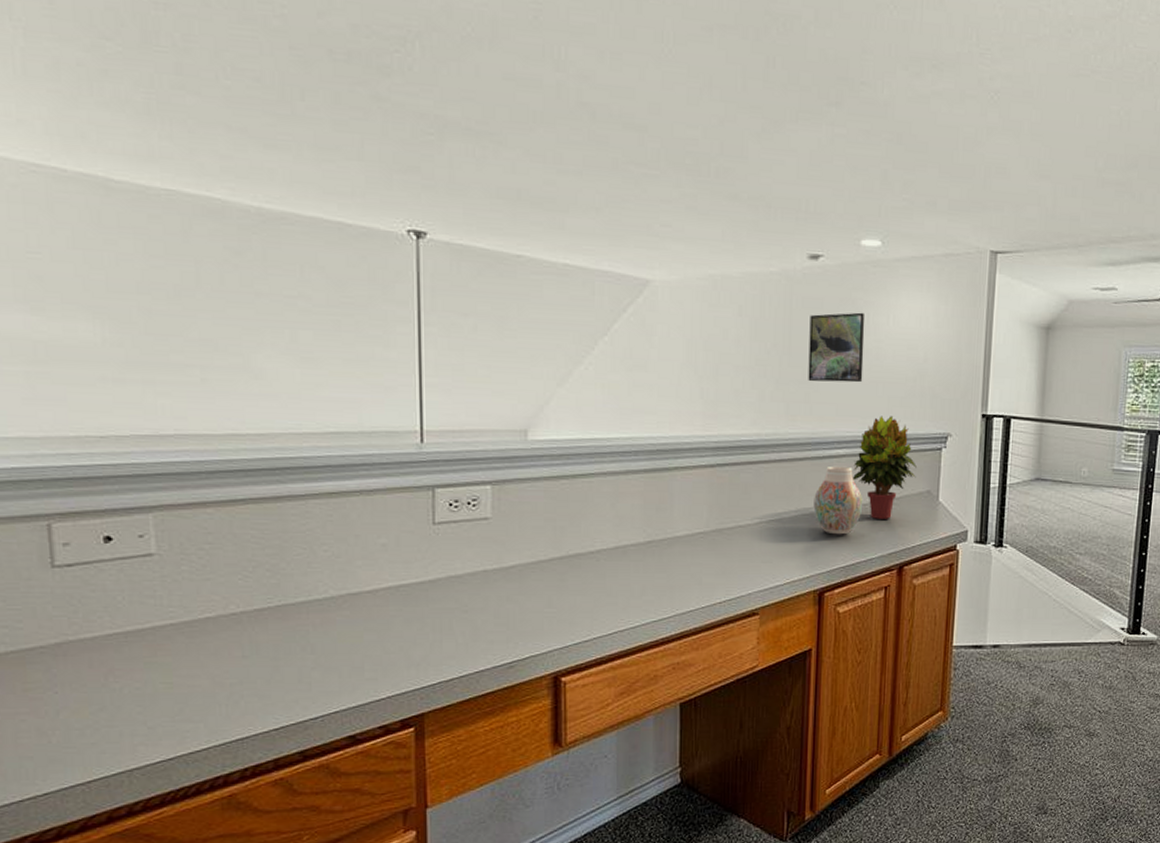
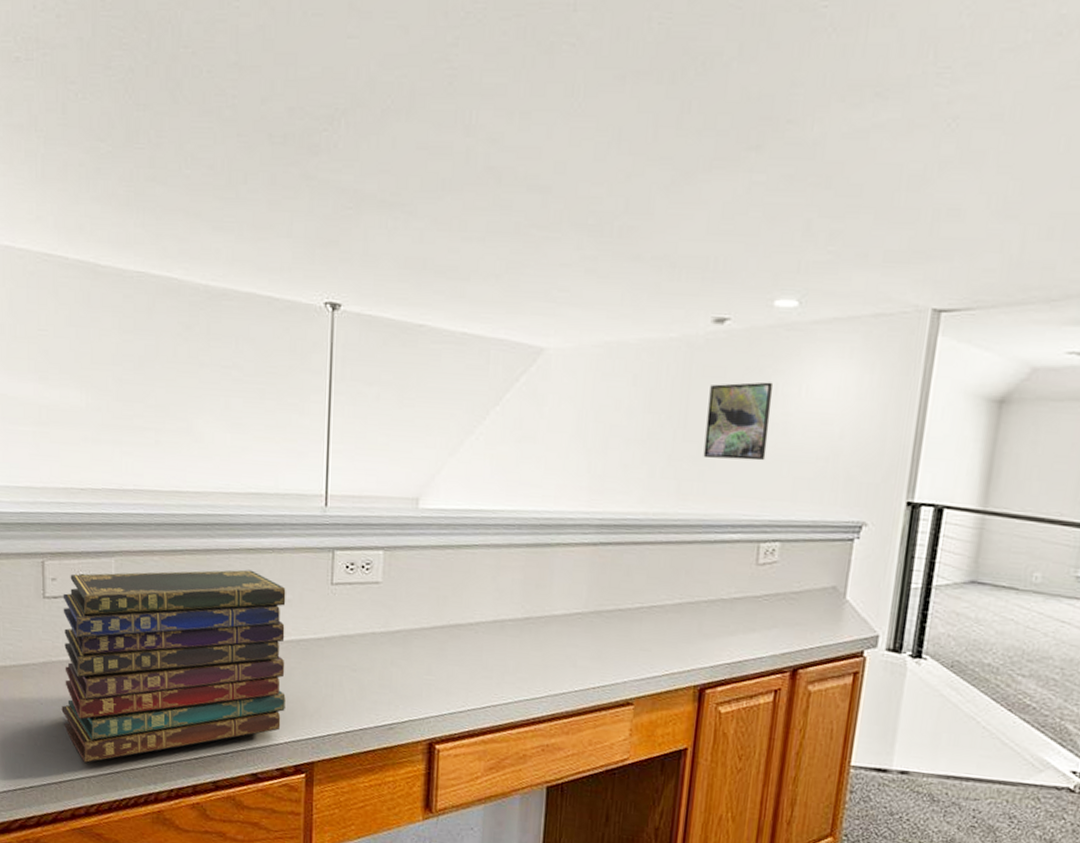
book stack: none [80,515,386,755] -> present [61,569,286,764]
vase: present [813,466,863,535] -> none [700,551,757,628]
potted plant: present [853,416,917,519] -> none [746,498,822,615]

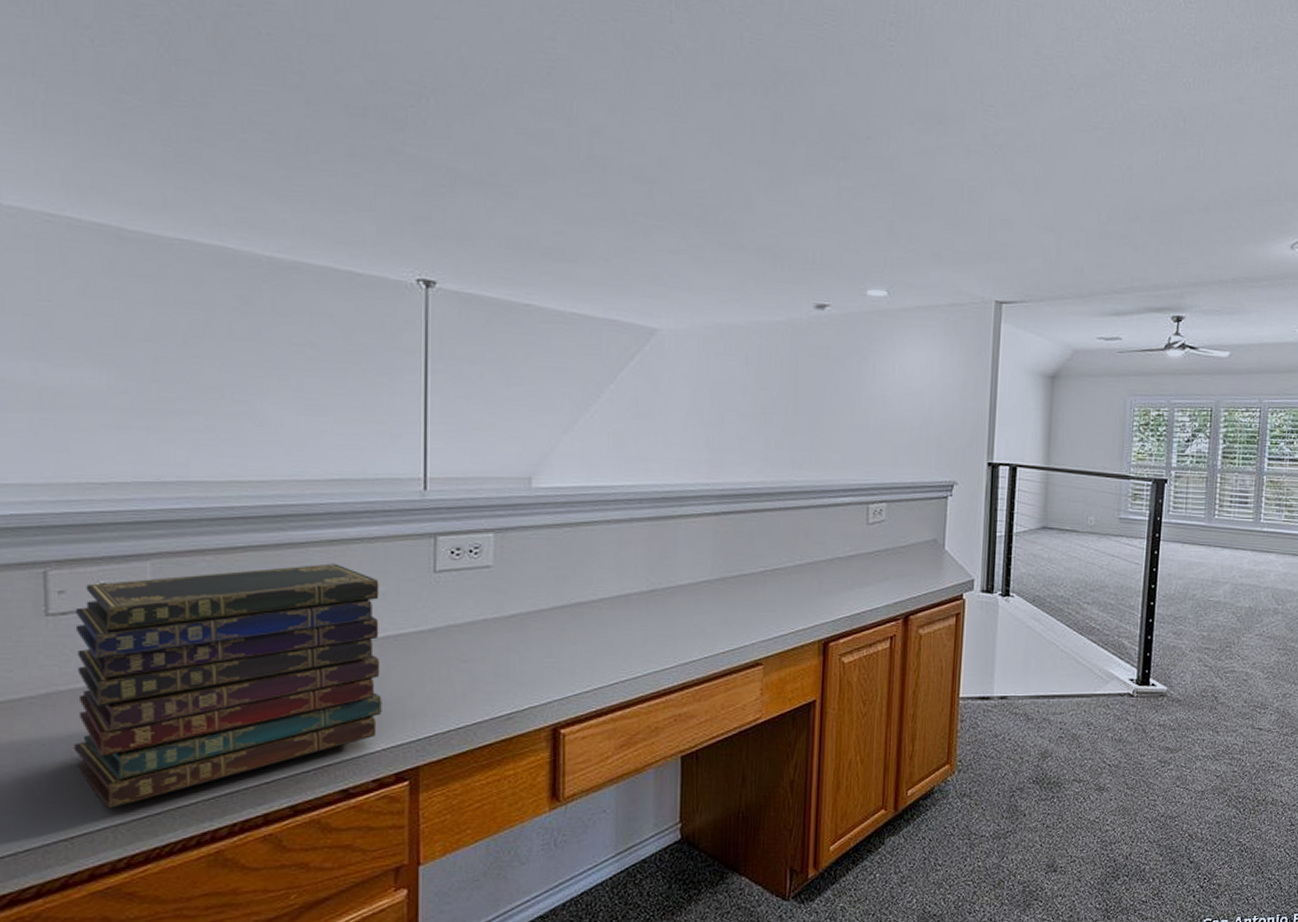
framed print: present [703,382,774,461] -> none [813,361,871,431]

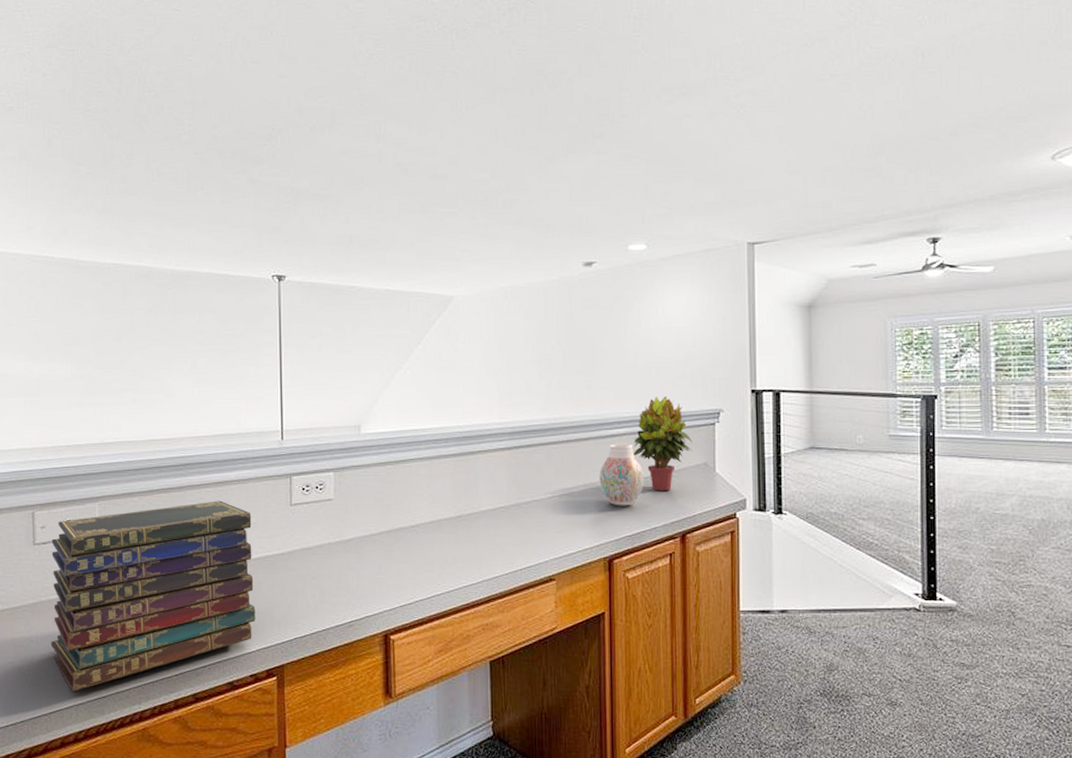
vase: none [818,514,869,584] -> present [599,443,645,506]
potted plant: none [858,464,922,568] -> present [633,396,692,491]

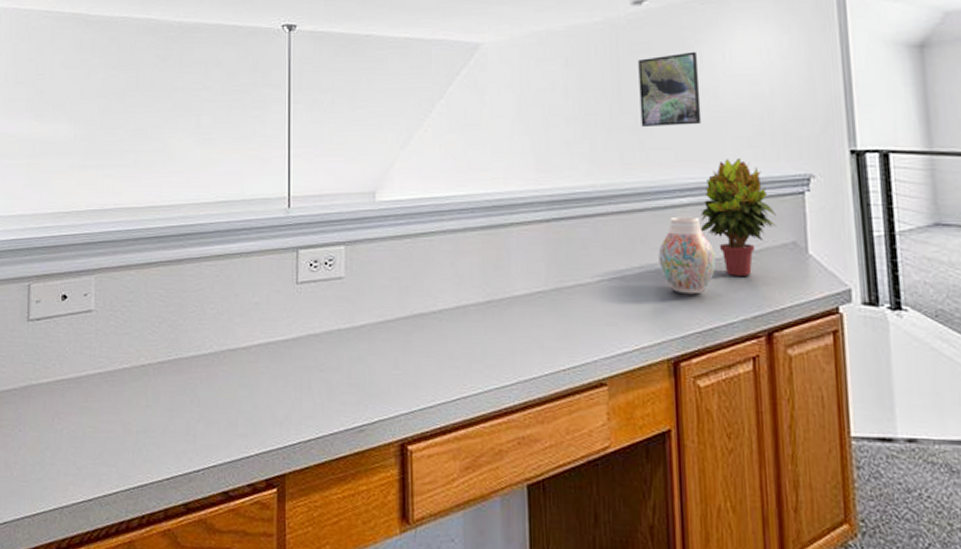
book stack: present [51,500,256,693] -> none [38,276,255,493]
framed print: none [587,307,637,371] -> present [638,51,702,128]

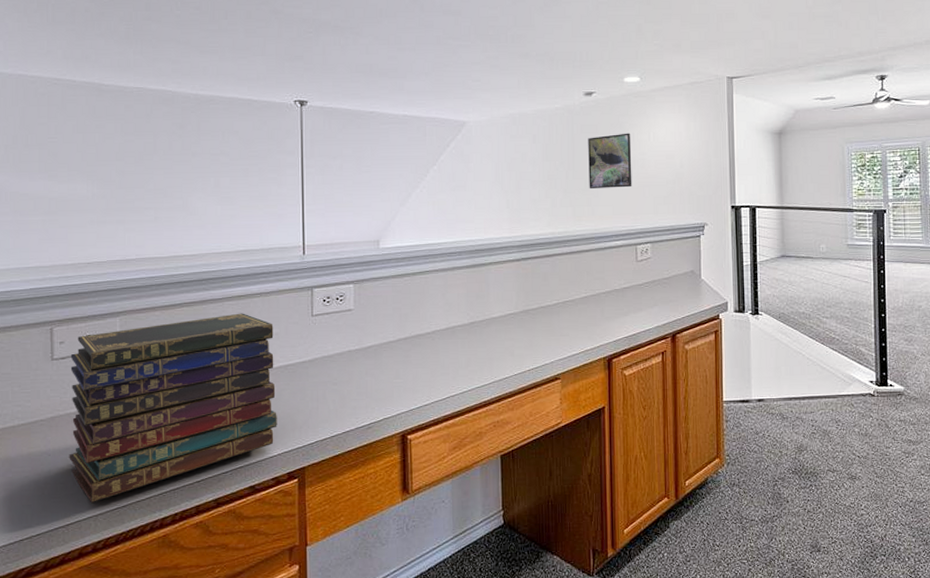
book stack: none [38,276,255,493] -> present [69,313,277,504]
vase: present [658,216,716,295] -> none [599,254,639,311]
potted plant: present [700,158,777,276] -> none [629,212,681,296]

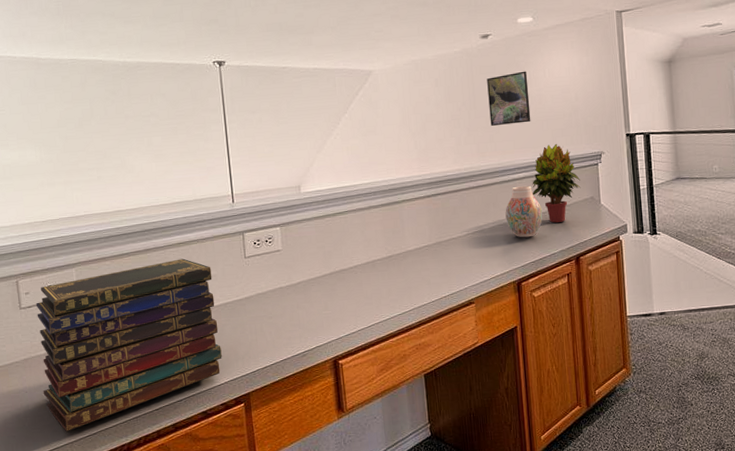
vase: none [599,254,639,311] -> present [505,185,543,238]
potted plant: none [629,212,681,296] -> present [532,144,581,223]

